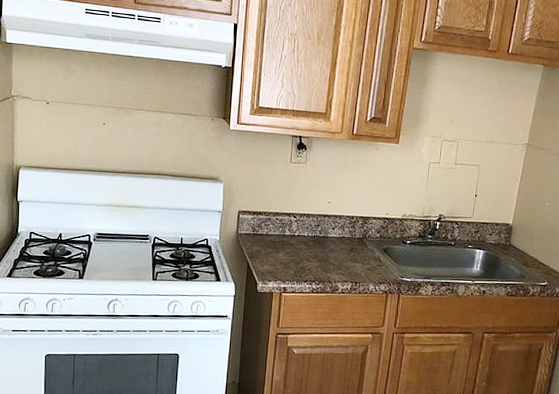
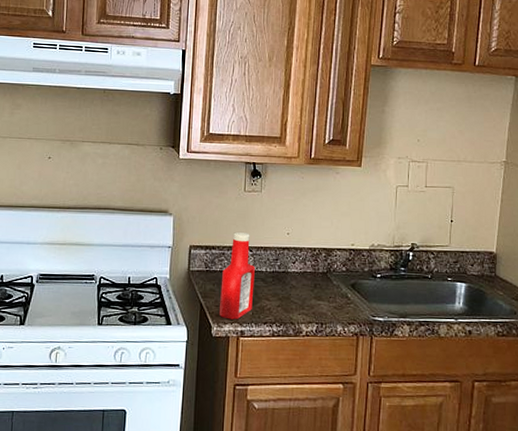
ketchup bottle: none [265,199,298,278] -> present [219,231,255,320]

